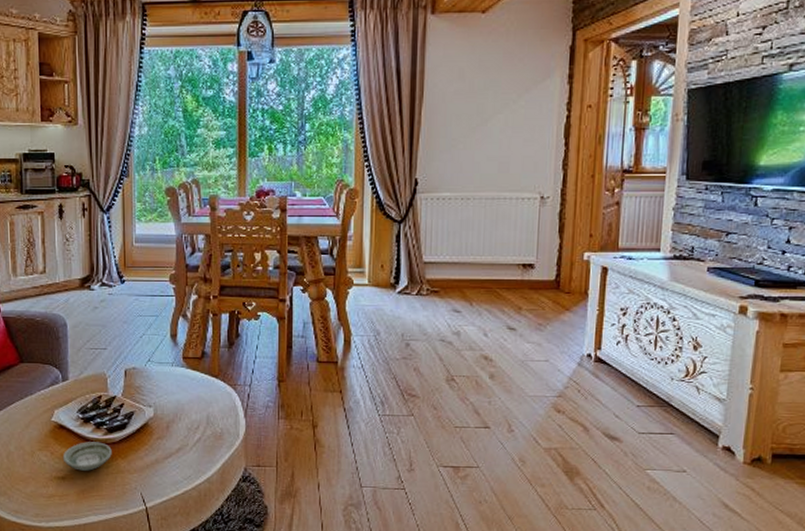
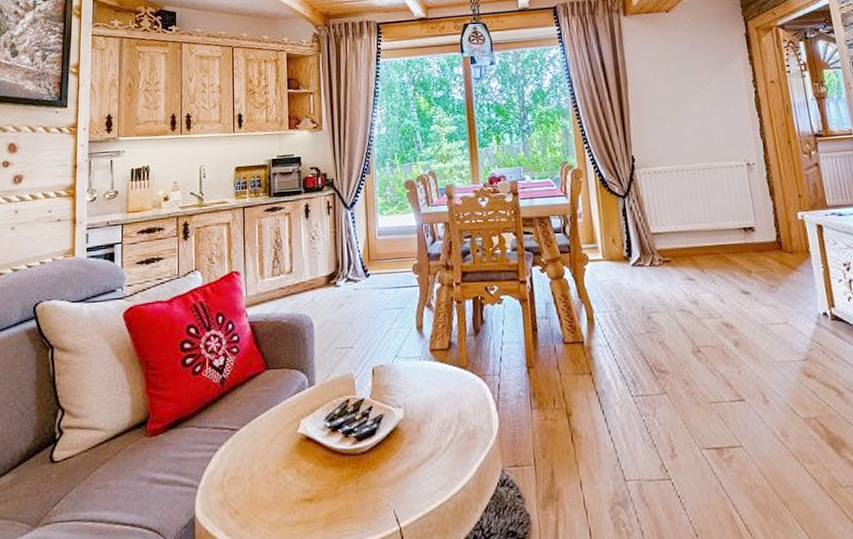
saucer: present [62,442,112,471] -> none [309,453,362,489]

